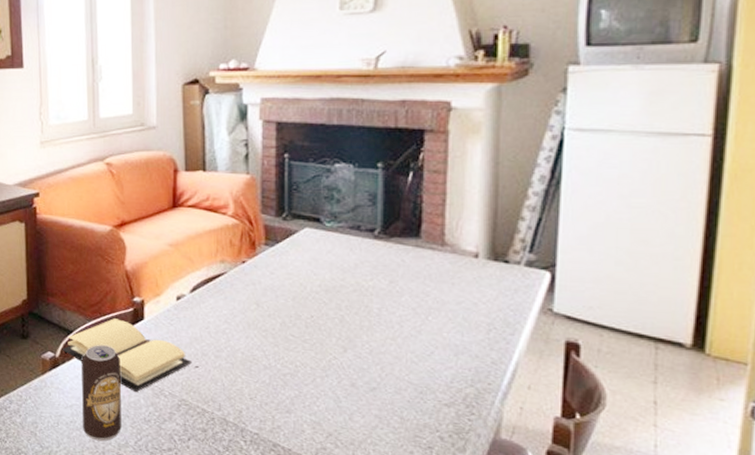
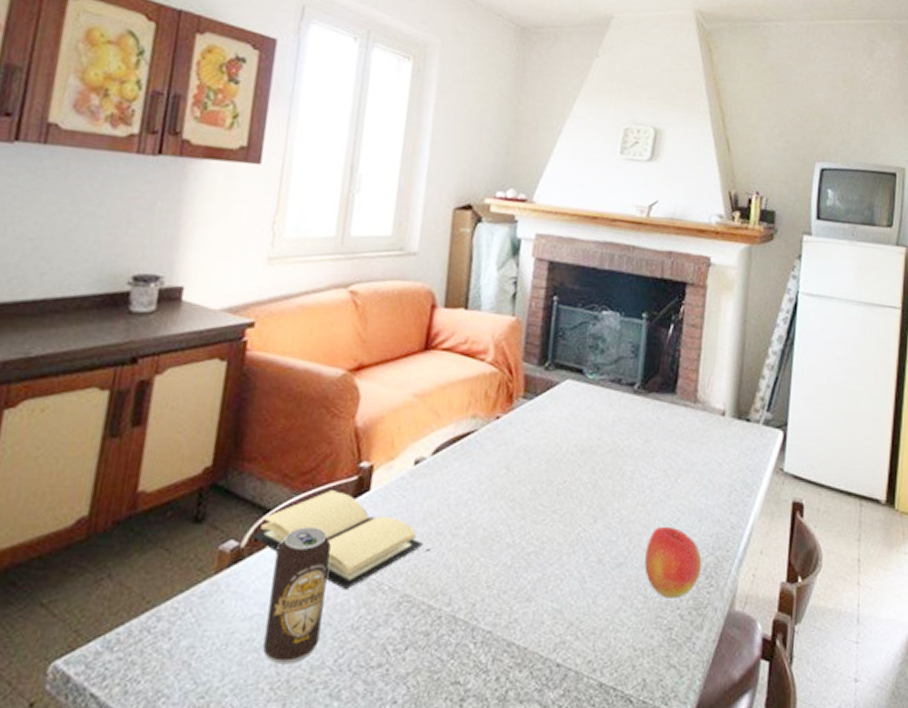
apple: none [399,358,461,422] -> present [645,526,702,598]

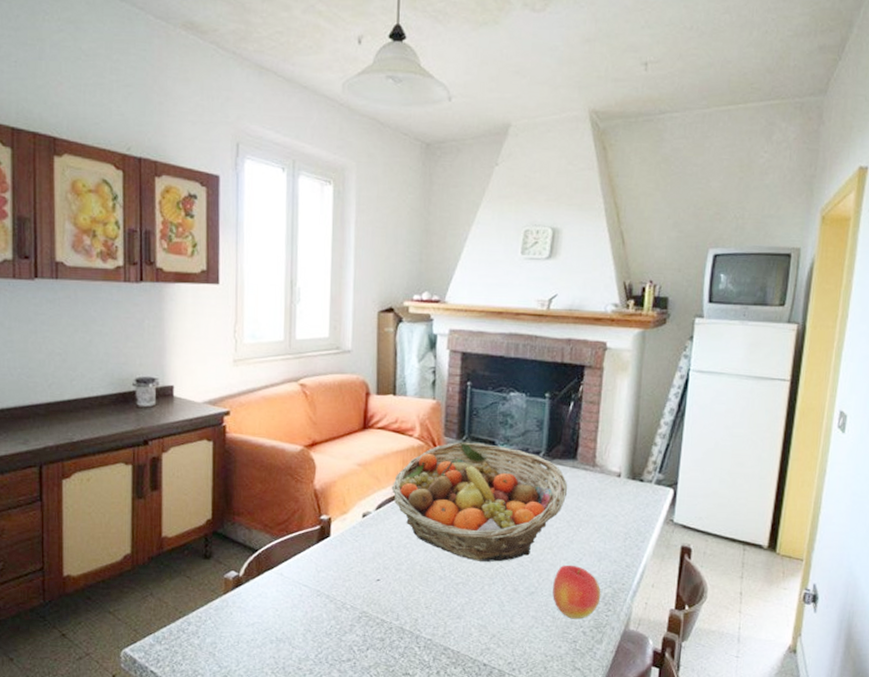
book: present [251,490,423,591] -> none [246,536,374,608]
beverage can: present [263,527,331,665] -> none [264,563,305,657]
fruit basket: none [454,369,666,524] -> present [391,442,568,562]

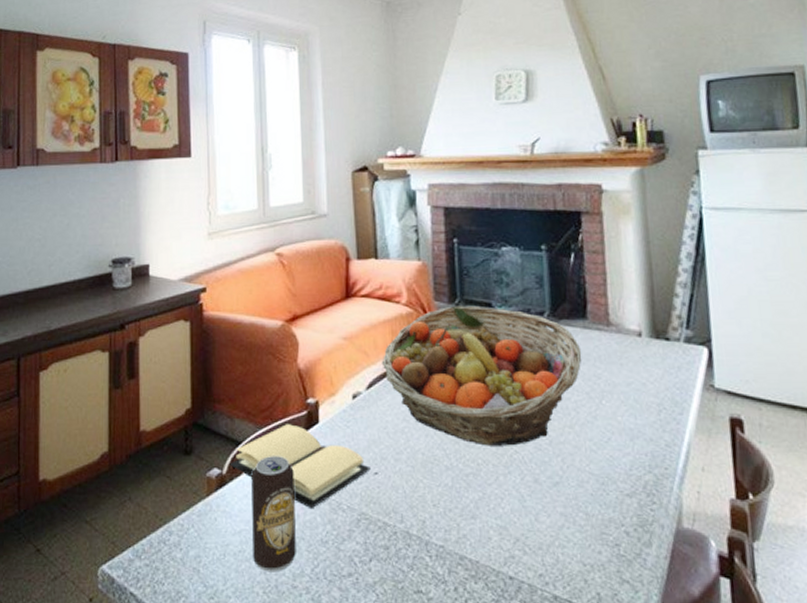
book: none [246,536,374,608] -> present [229,424,371,510]
beverage can: none [264,563,305,657] -> present [251,456,296,572]
apple: present [553,565,601,619] -> none [580,446,641,516]

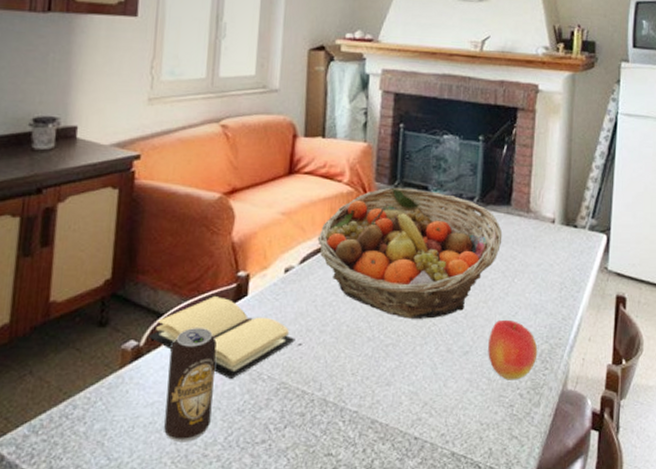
apple: none [580,446,641,516] -> present [488,319,538,380]

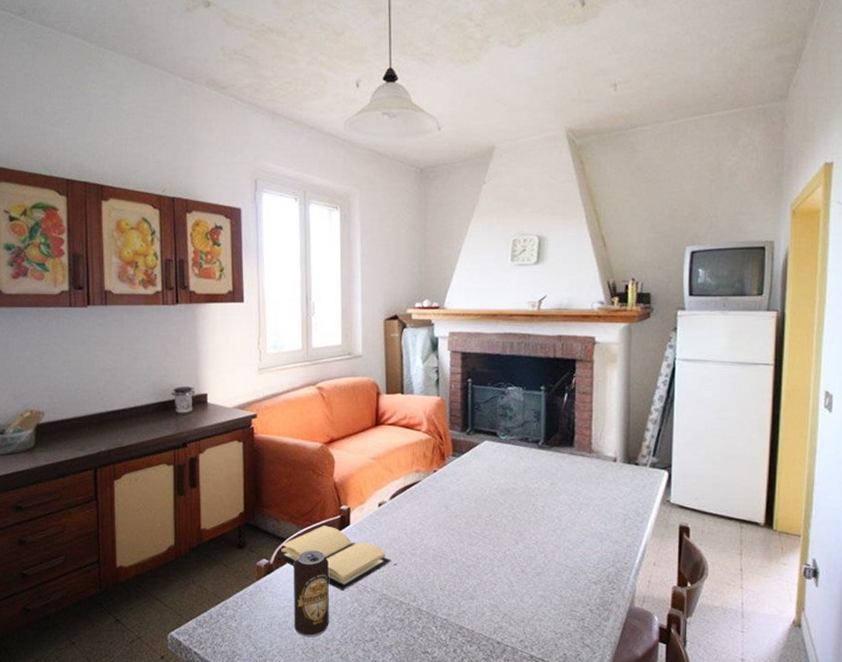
fruit basket: present [317,187,503,319] -> none [403,434,567,545]
apple: present [488,319,538,380] -> none [559,546,605,598]

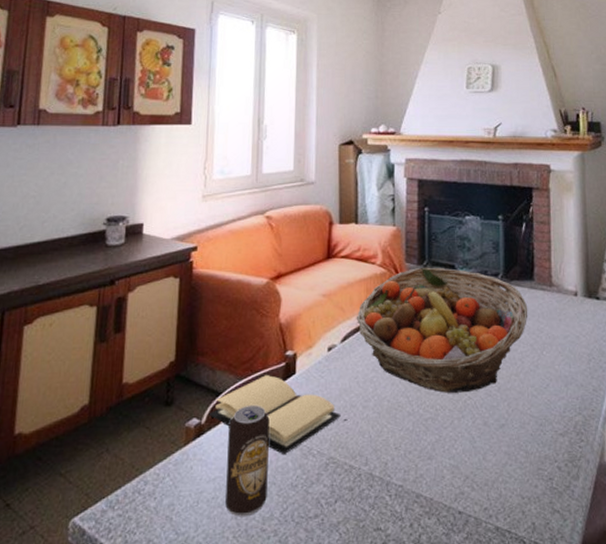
fruit basket: none [403,434,567,545] -> present [356,267,528,393]

